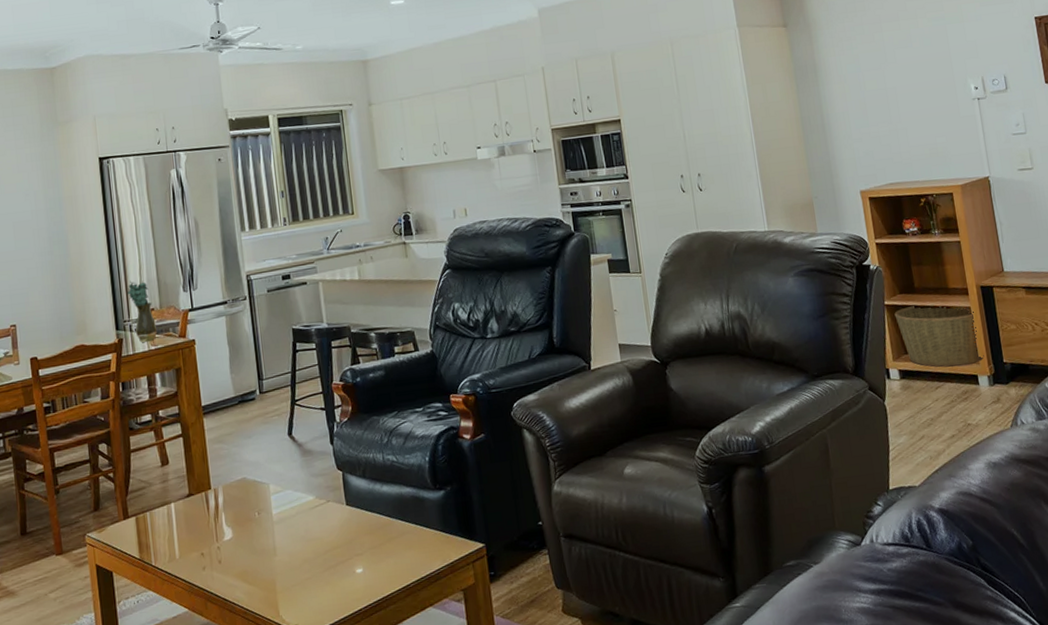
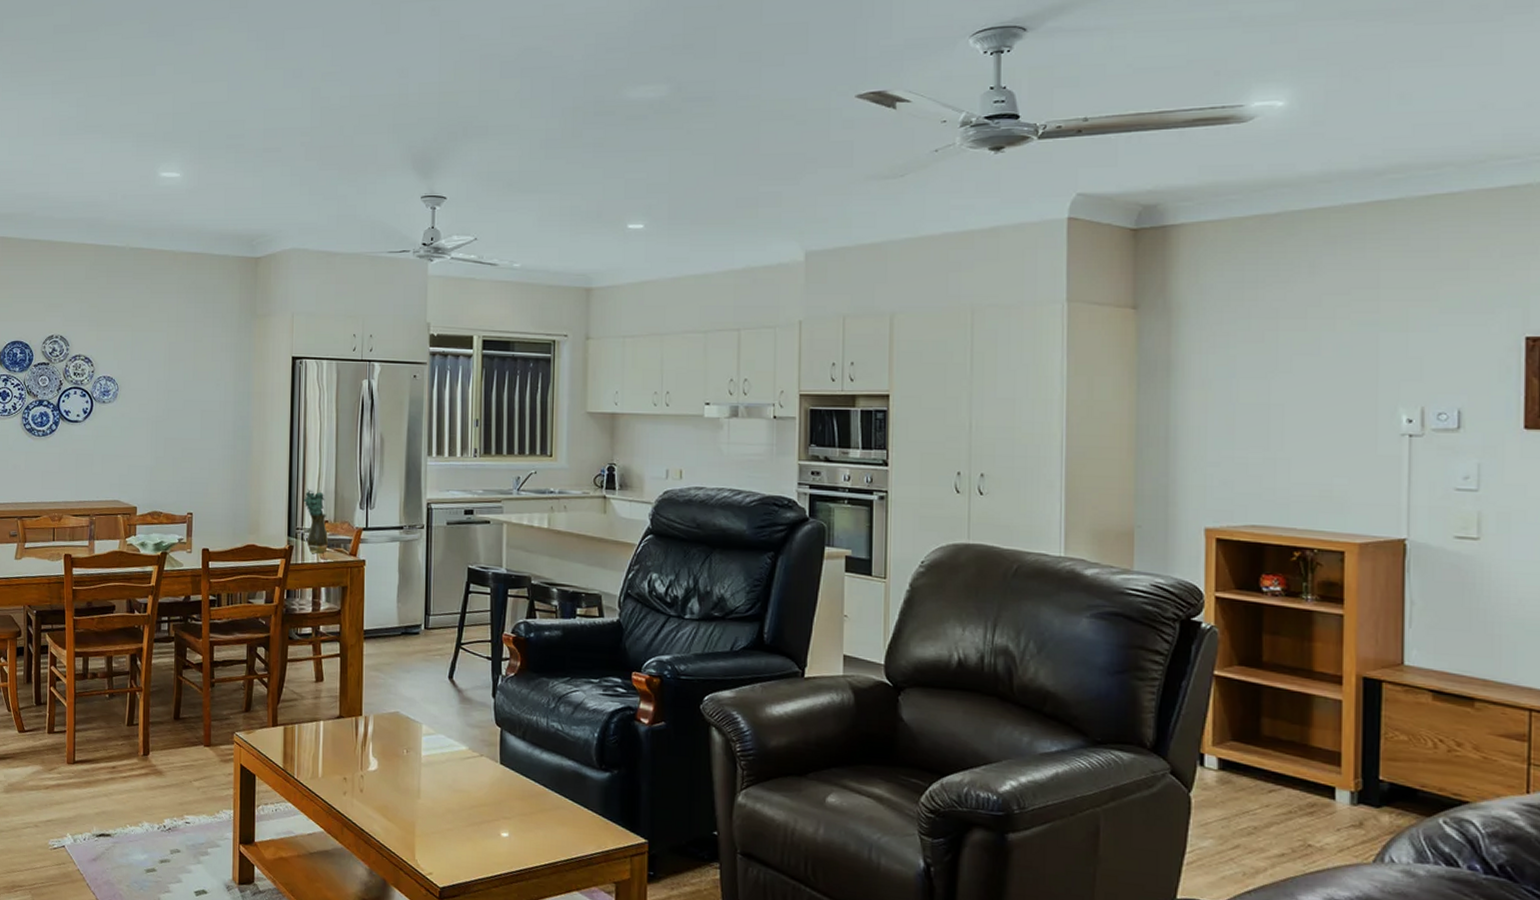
basket: present [894,306,984,367] -> none [1225,683,1350,773]

